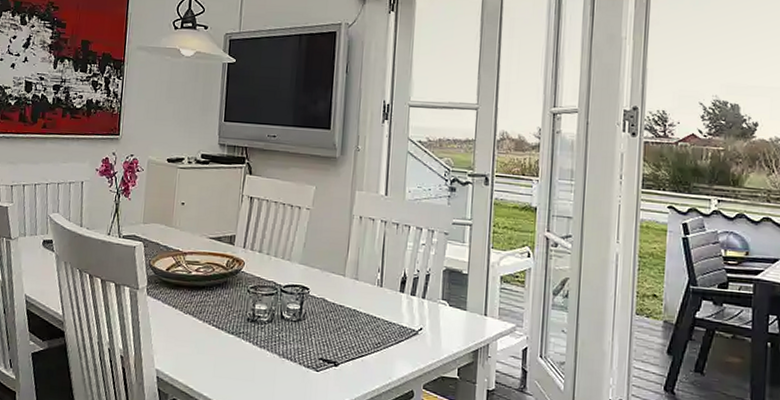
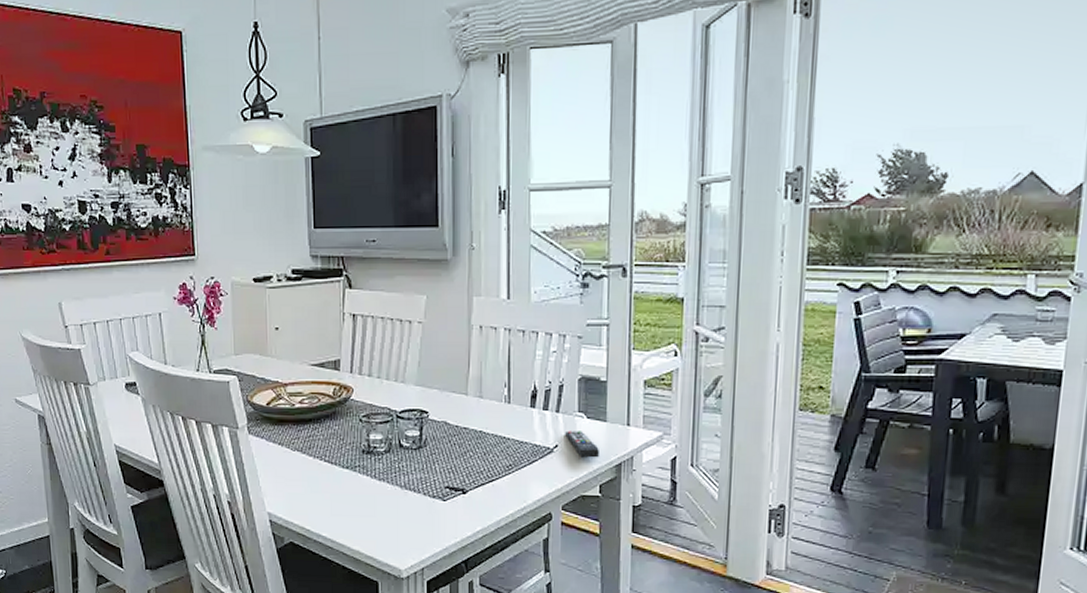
remote control: none [429,316,459,343] -> present [565,430,599,458]

